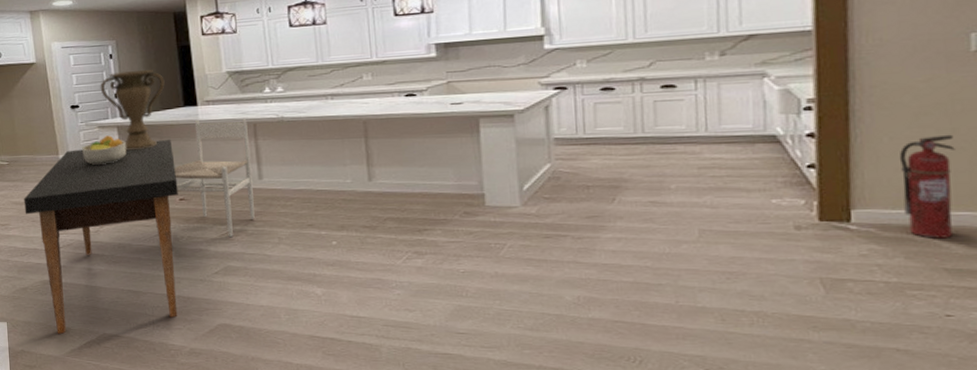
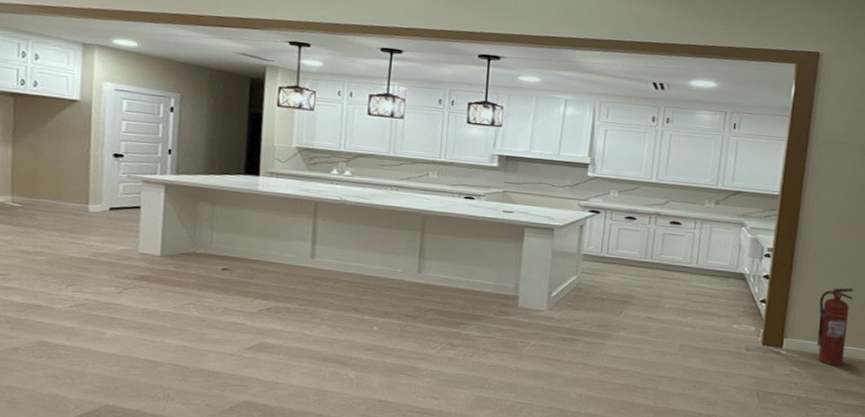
dining table: present [24,139,178,334] -> none [32,201,225,403]
fruit bowl: present [82,135,127,165] -> none [118,192,172,223]
vase: present [100,70,165,151] -> none [152,127,228,212]
chair: present [168,119,255,238] -> none [205,191,309,314]

